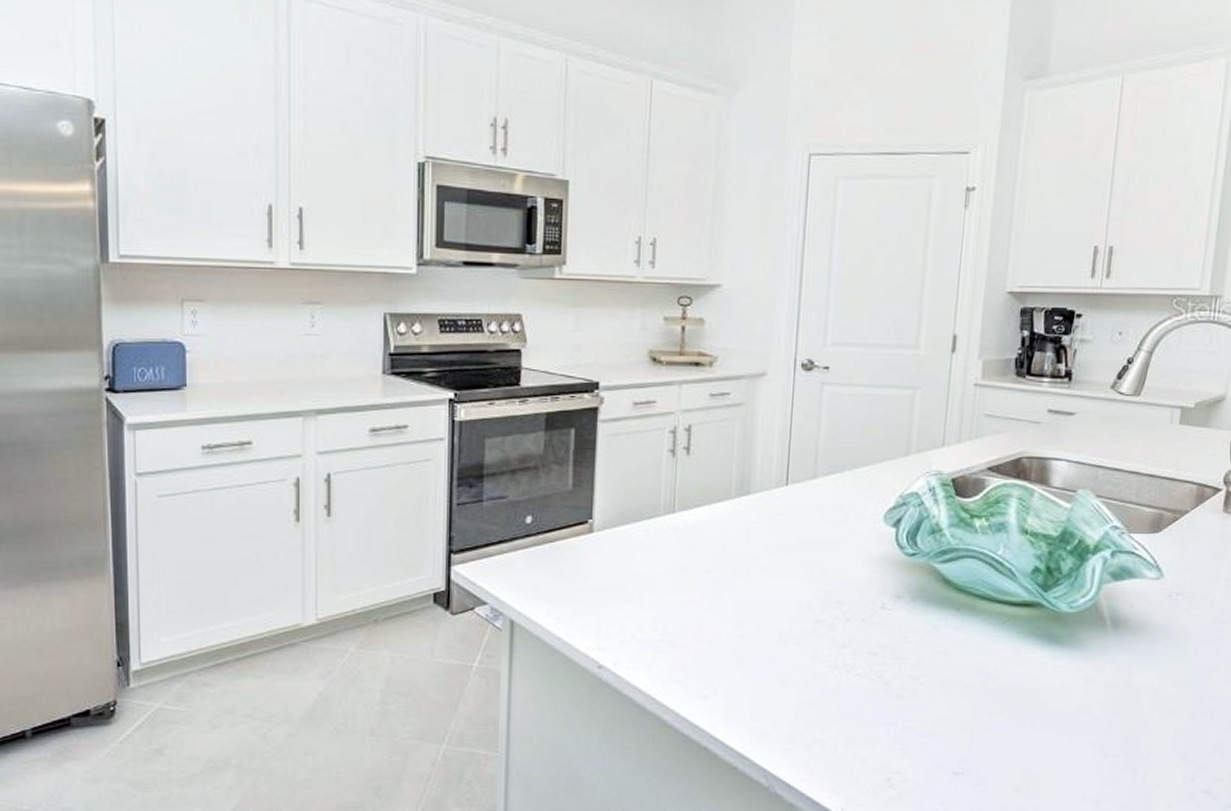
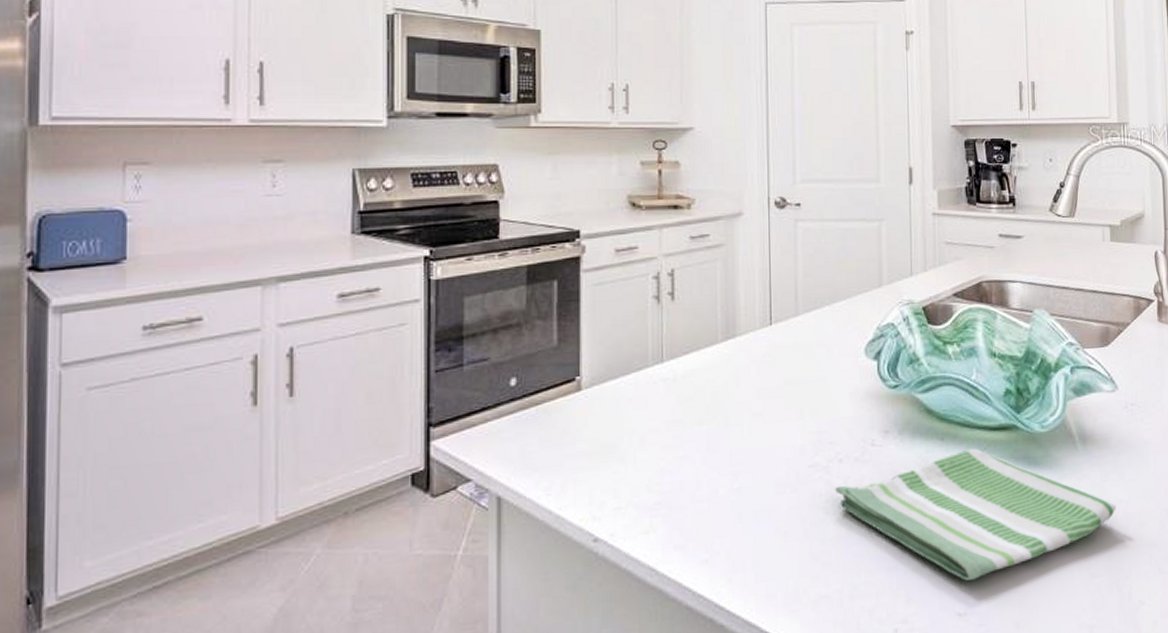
dish towel: none [839,621,1143,744] -> present [835,448,1116,581]

